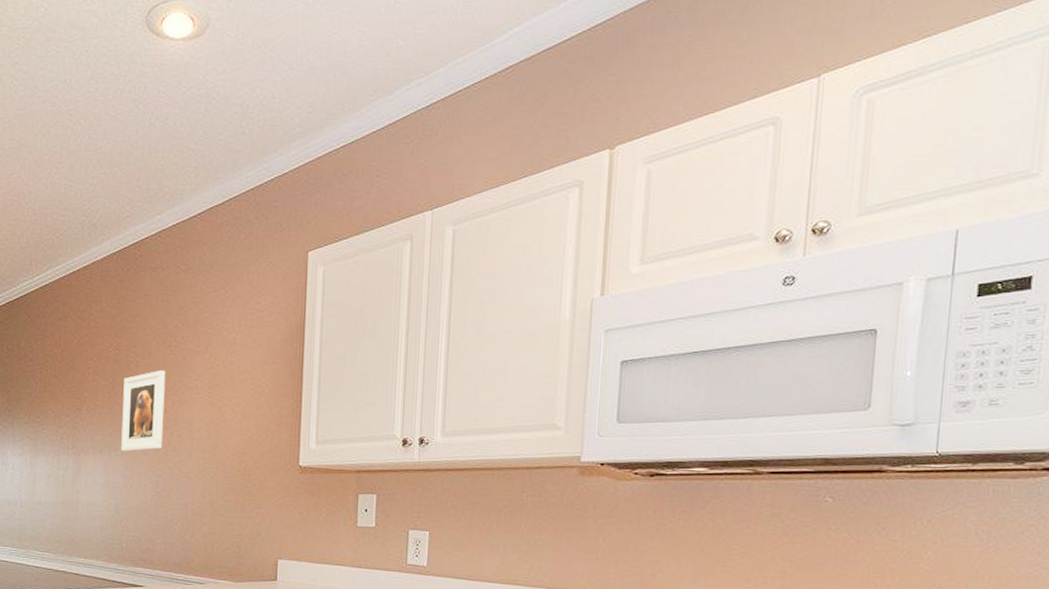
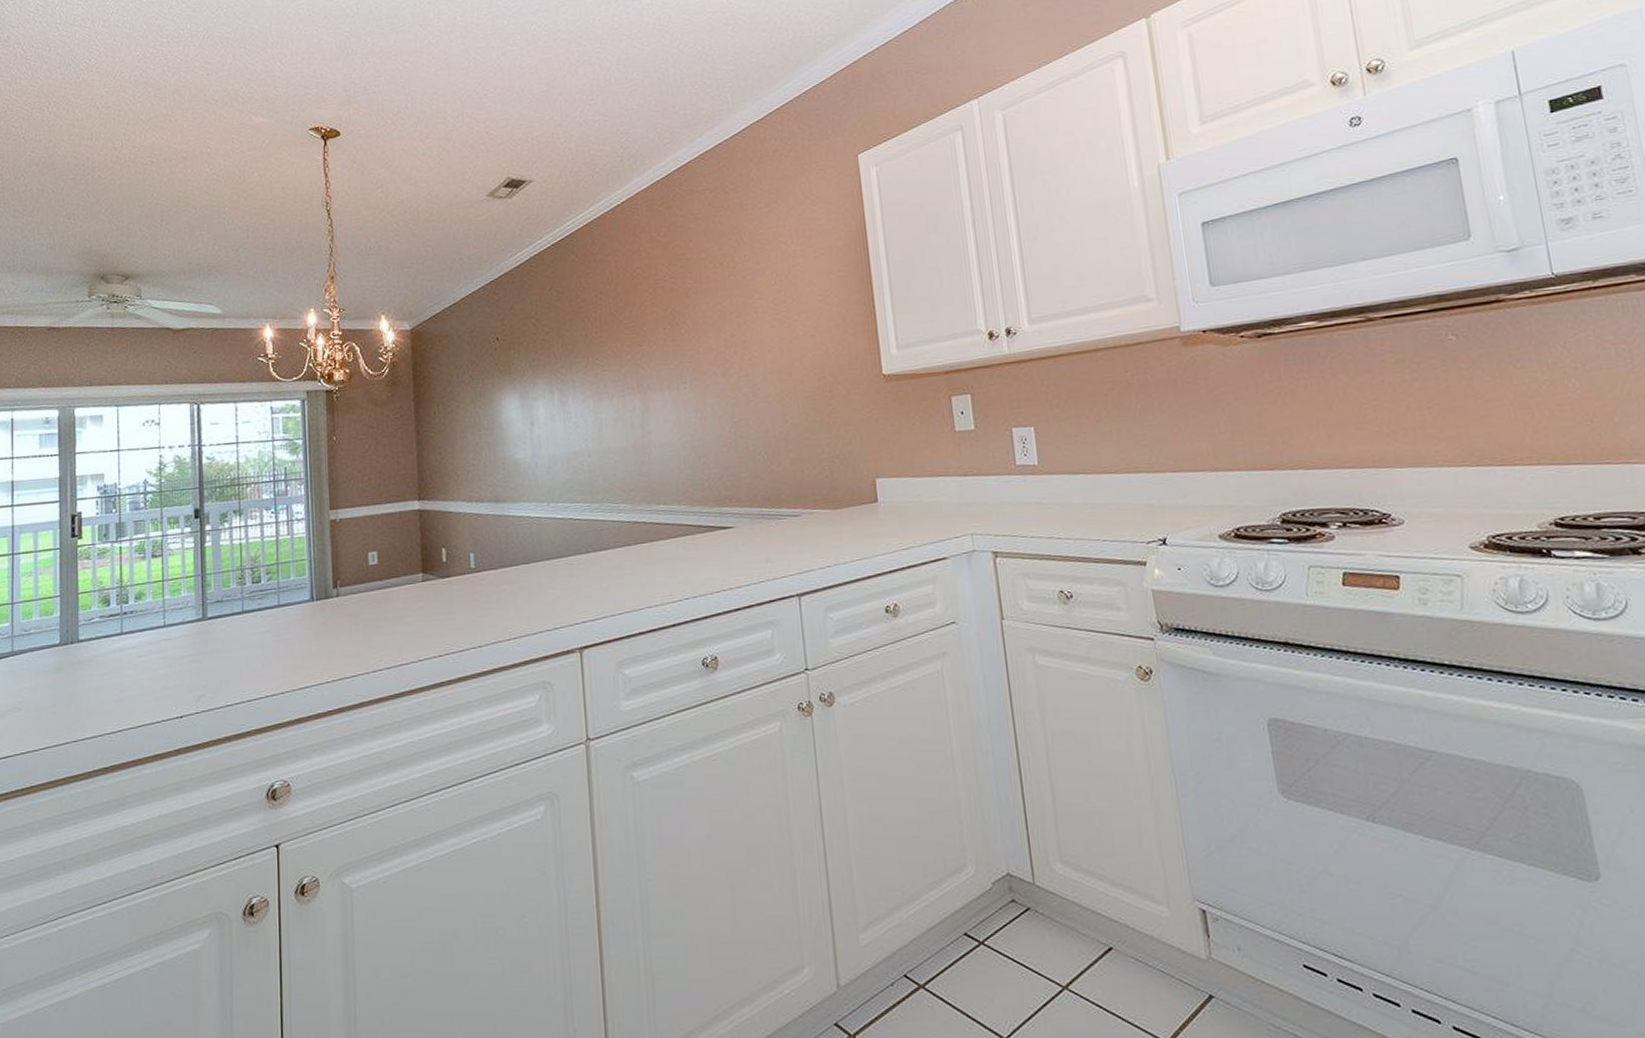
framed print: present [121,371,166,452] -> none [683,293,734,384]

